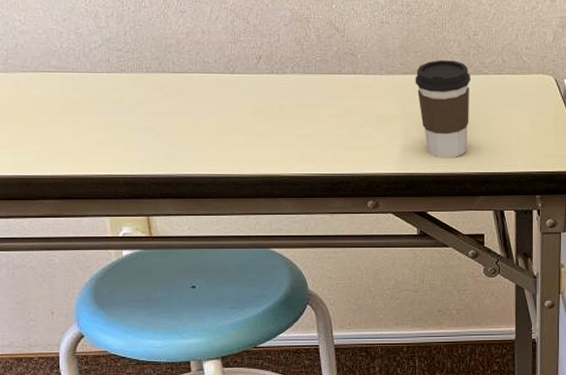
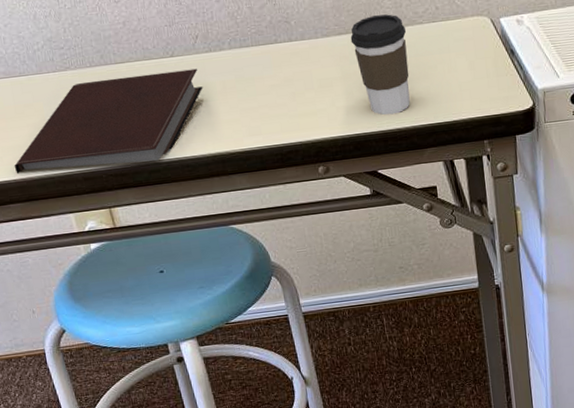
notebook: none [53,86,260,175] -> present [14,68,203,173]

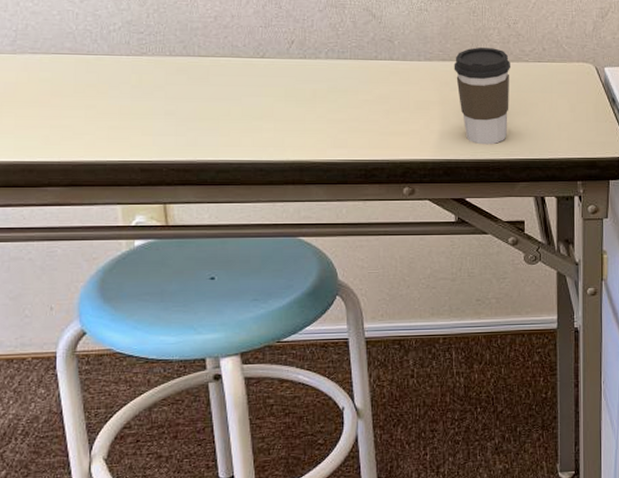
notebook: present [14,68,203,173] -> none [61,70,291,161]

